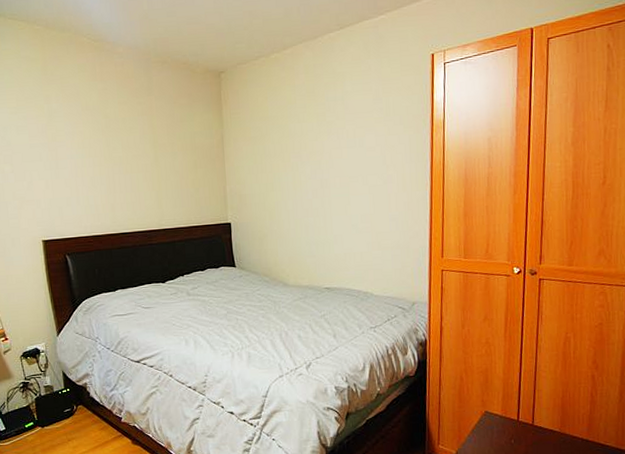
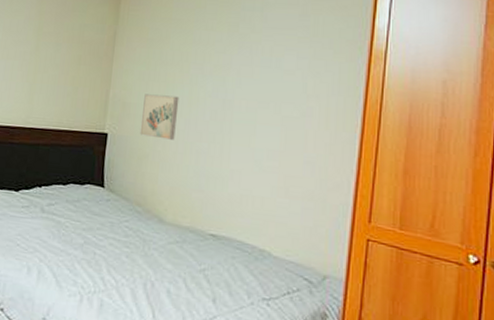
wall art: none [256,183,286,220] -> present [139,94,179,140]

